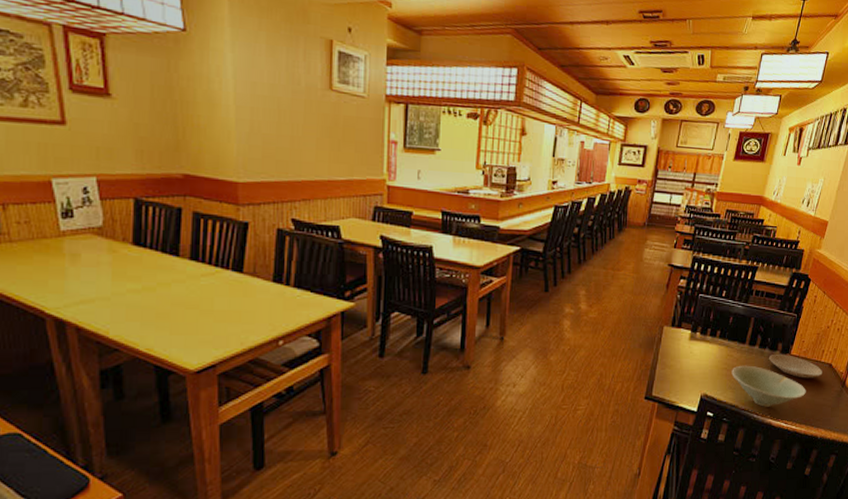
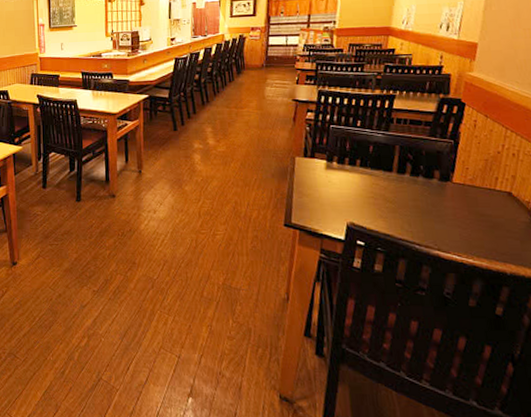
bowl: present [731,365,806,407] -> none [380,194,481,238]
plate: present [769,355,823,378] -> none [425,183,501,208]

